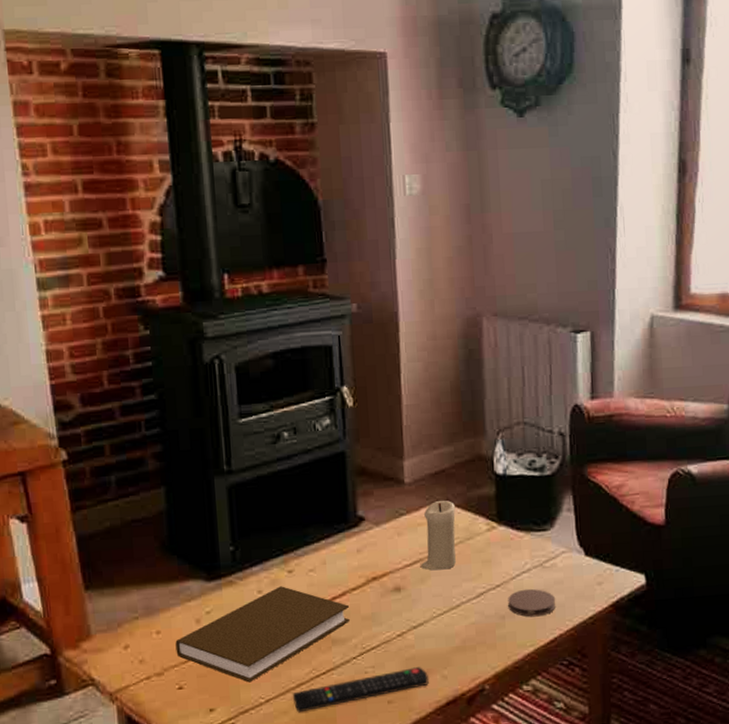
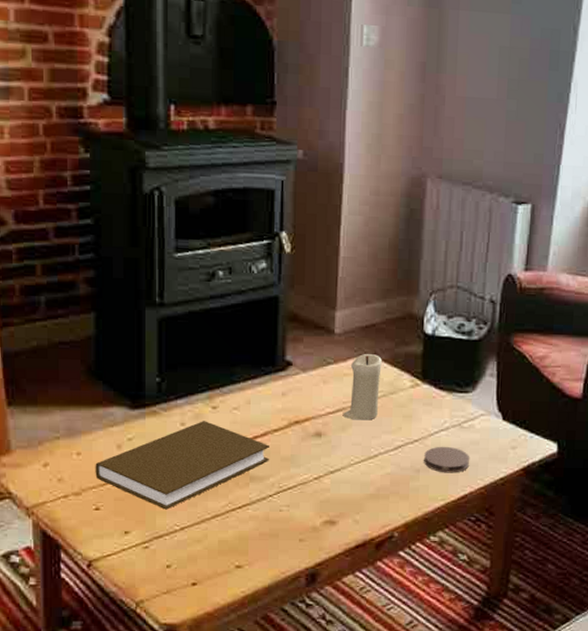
remote control: present [292,667,429,713] -> none [207,510,341,543]

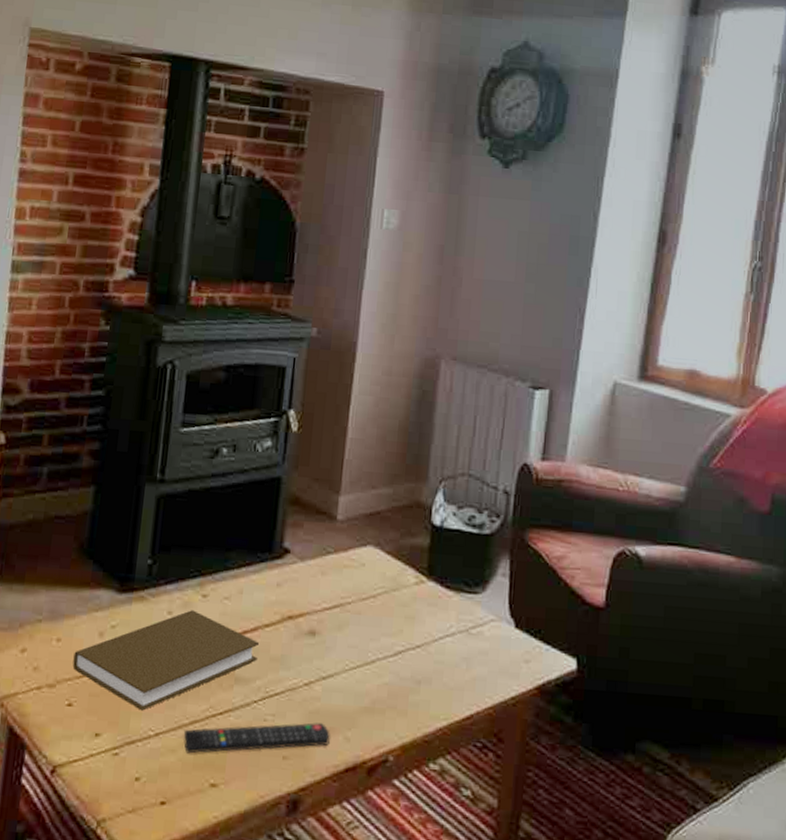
remote control: none [207,510,341,543] -> present [183,723,330,754]
candle: present [342,354,382,420] -> none [339,544,385,620]
coaster: present [424,446,470,473] -> none [426,654,478,688]

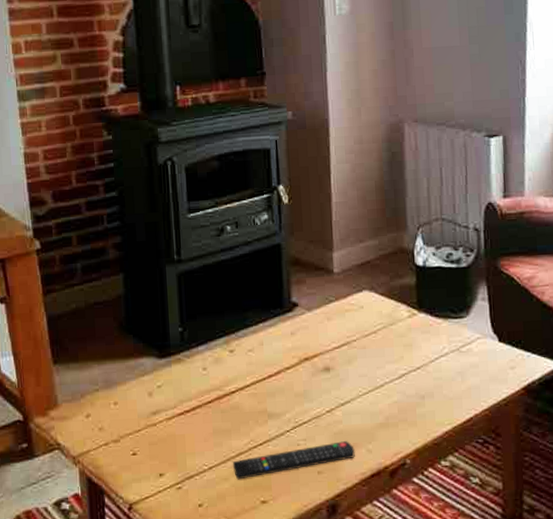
book: present [72,610,259,711] -> none [130,364,284,451]

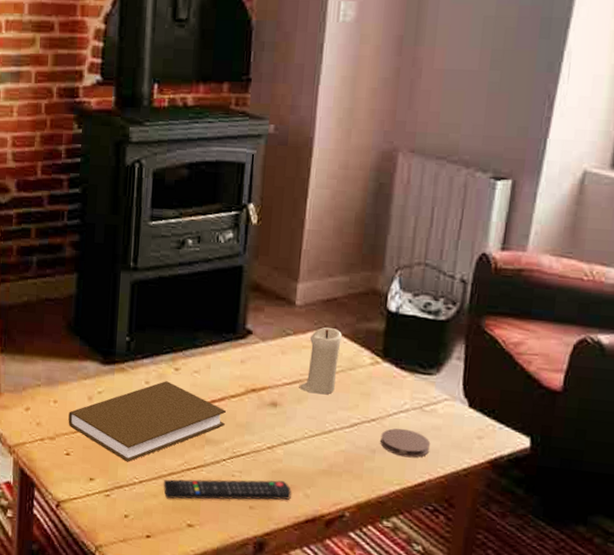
book: none [130,364,284,451] -> present [68,381,226,462]
candle: none [347,289,380,353] -> present [299,327,342,395]
coaster: none [427,371,472,398] -> present [380,428,431,458]

